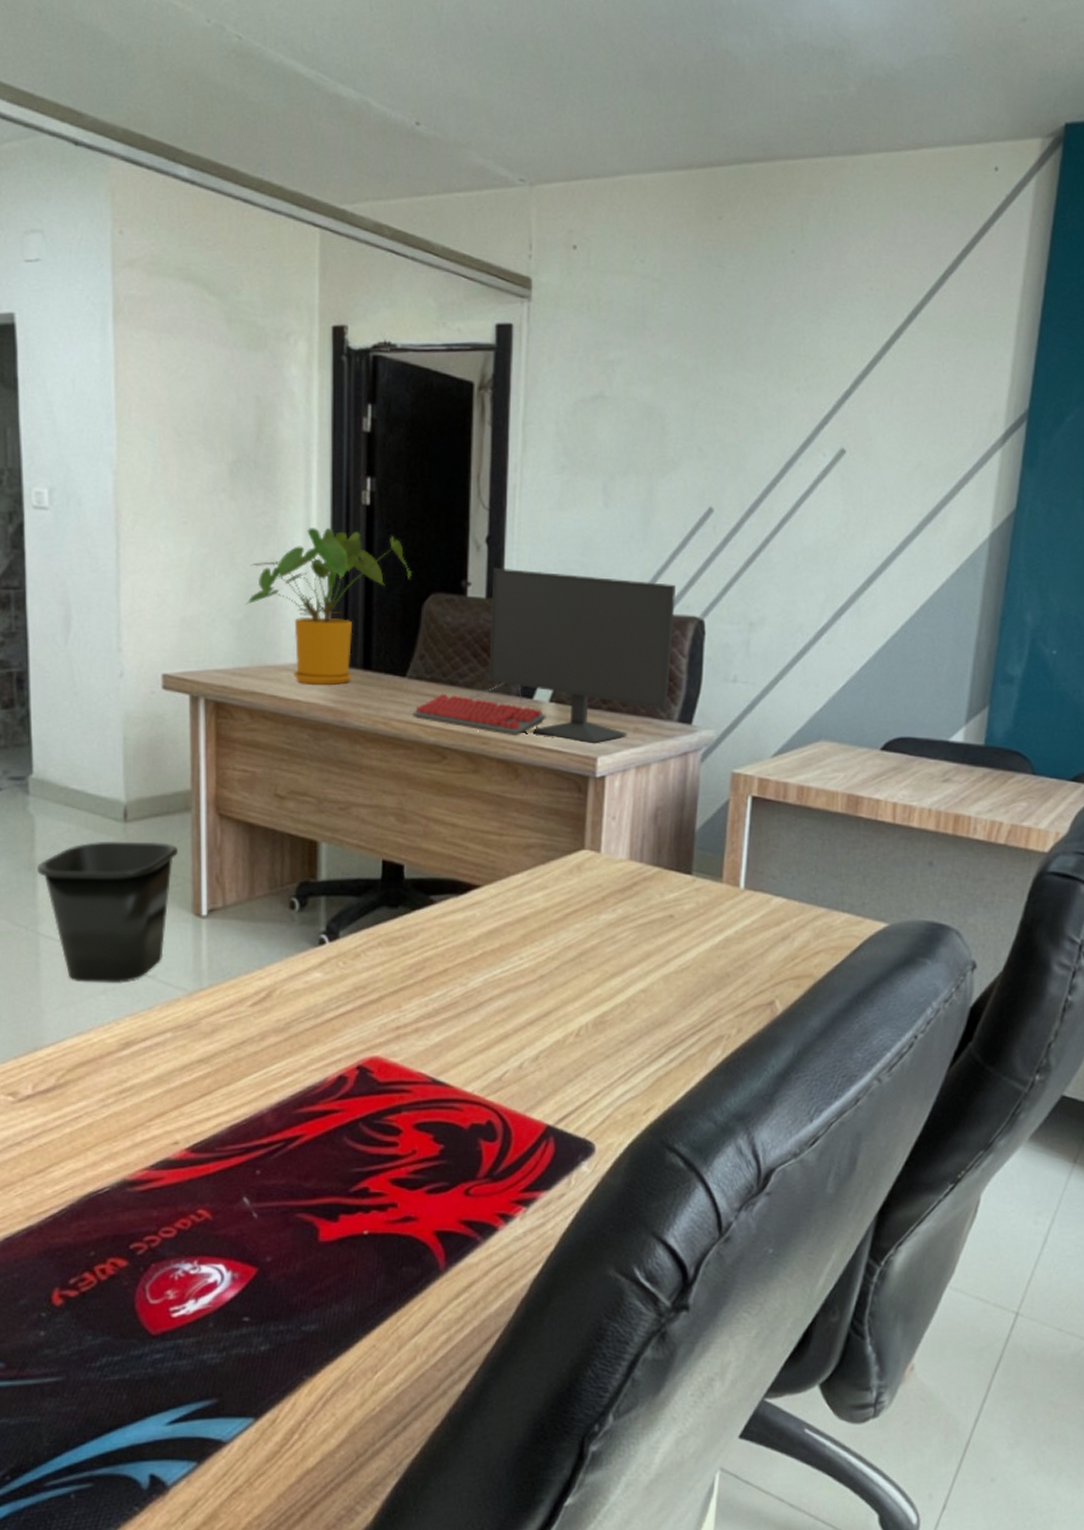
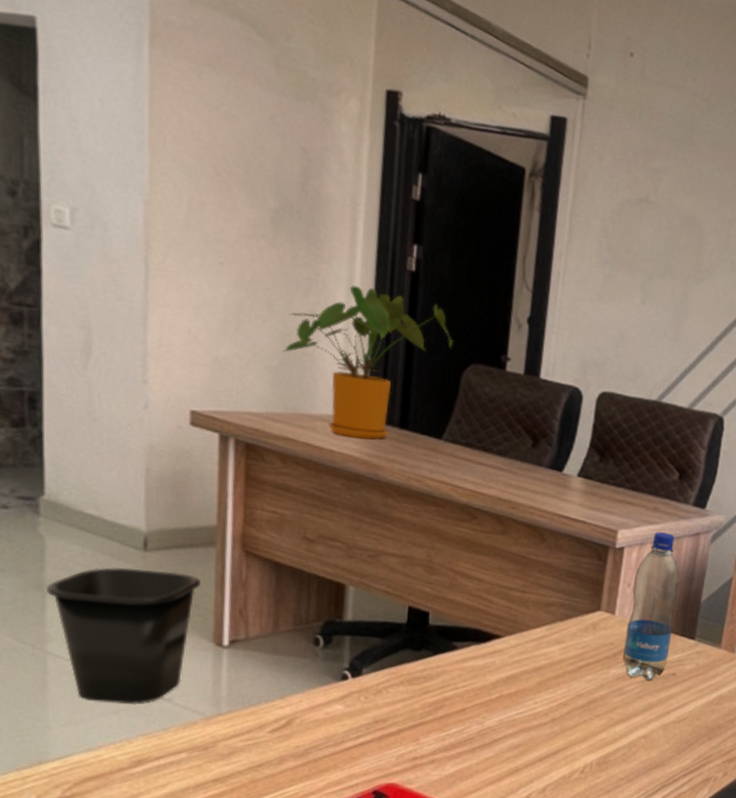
computer keyboard: present [411,682,546,737] -> none [445,454,574,505]
computer monitor: present [489,567,676,744] -> none [521,346,701,519]
bottle: none [613,755,670,926] -> present [623,532,680,682]

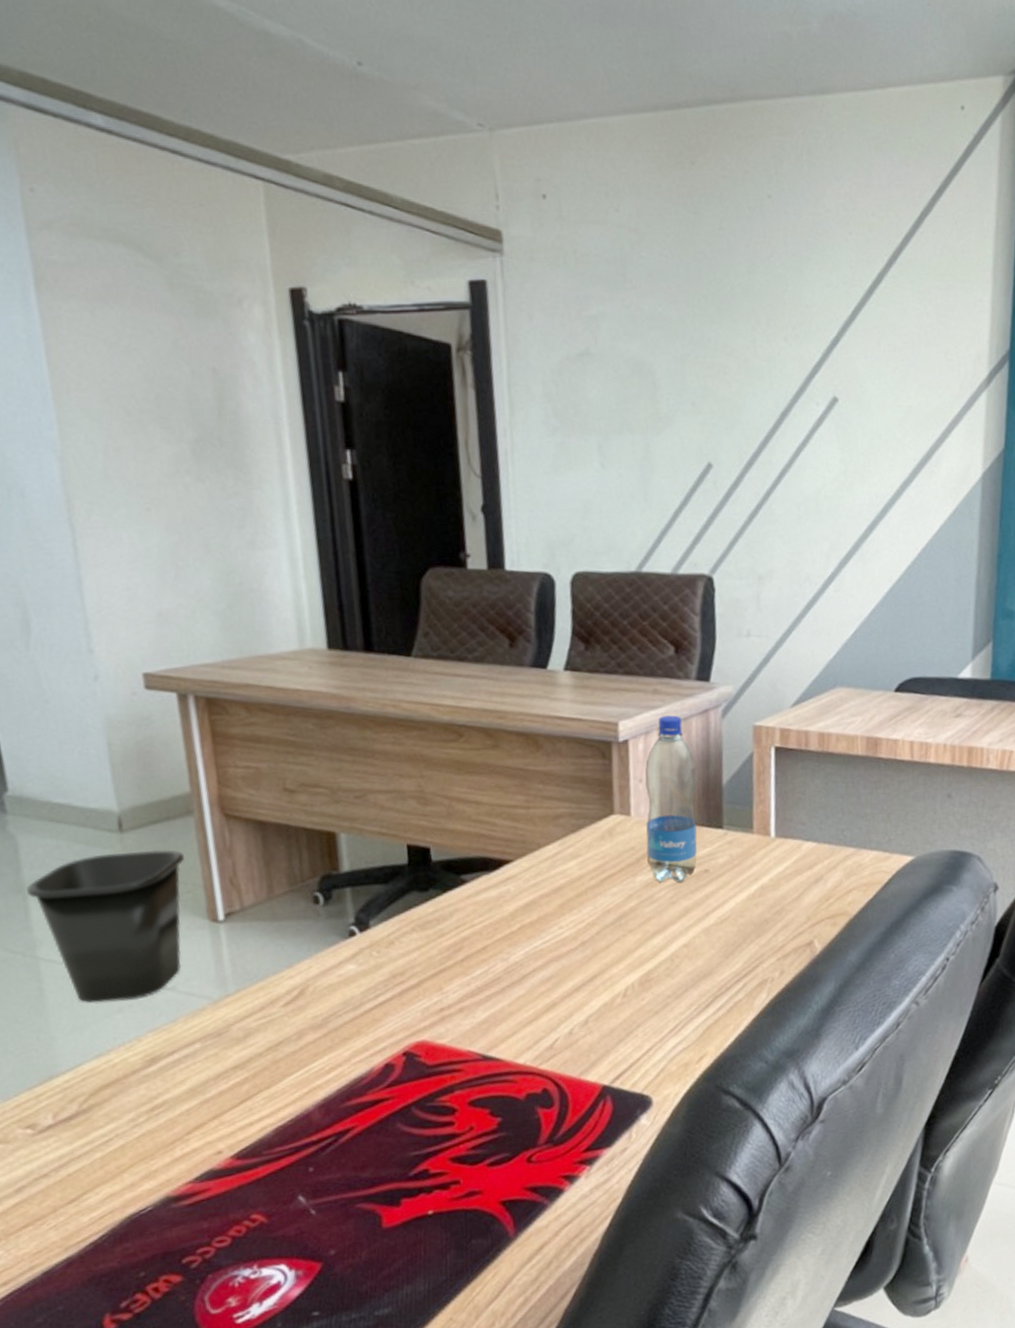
house plant: present [282,285,454,441] -> none [227,505,407,673]

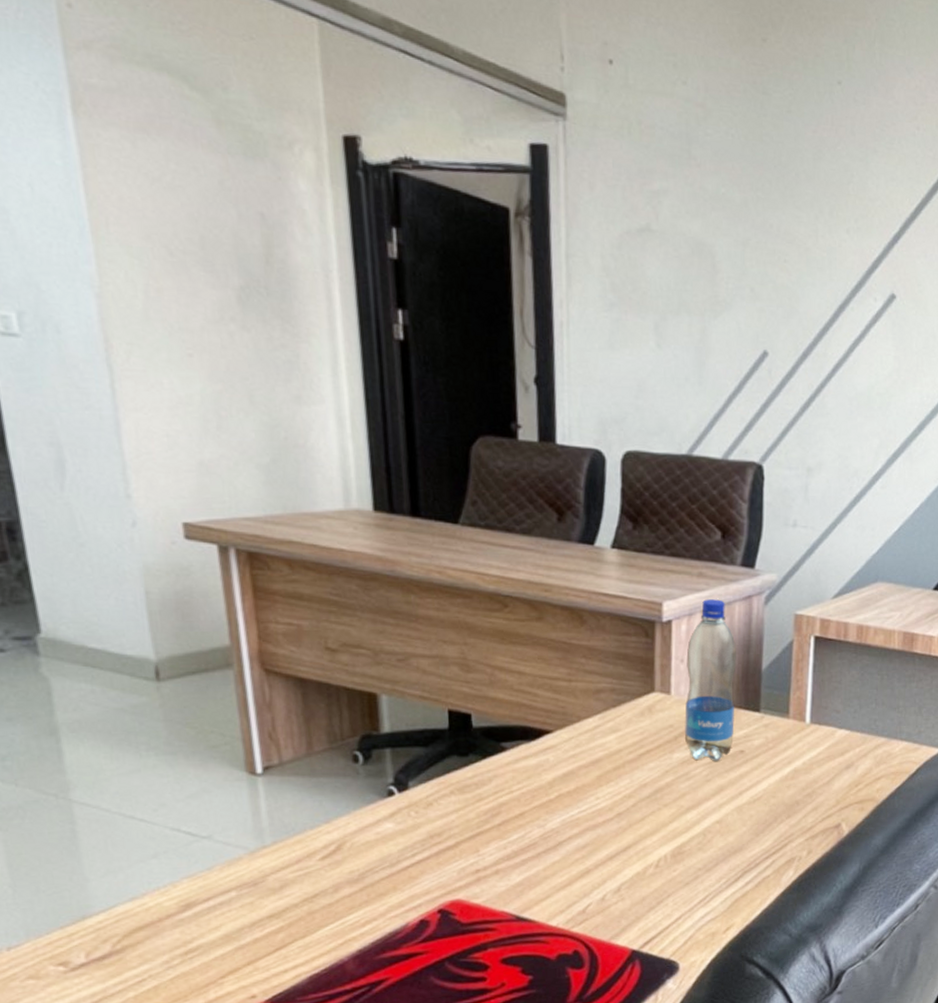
waste bin: present [26,849,184,1003] -> none [60,700,223,847]

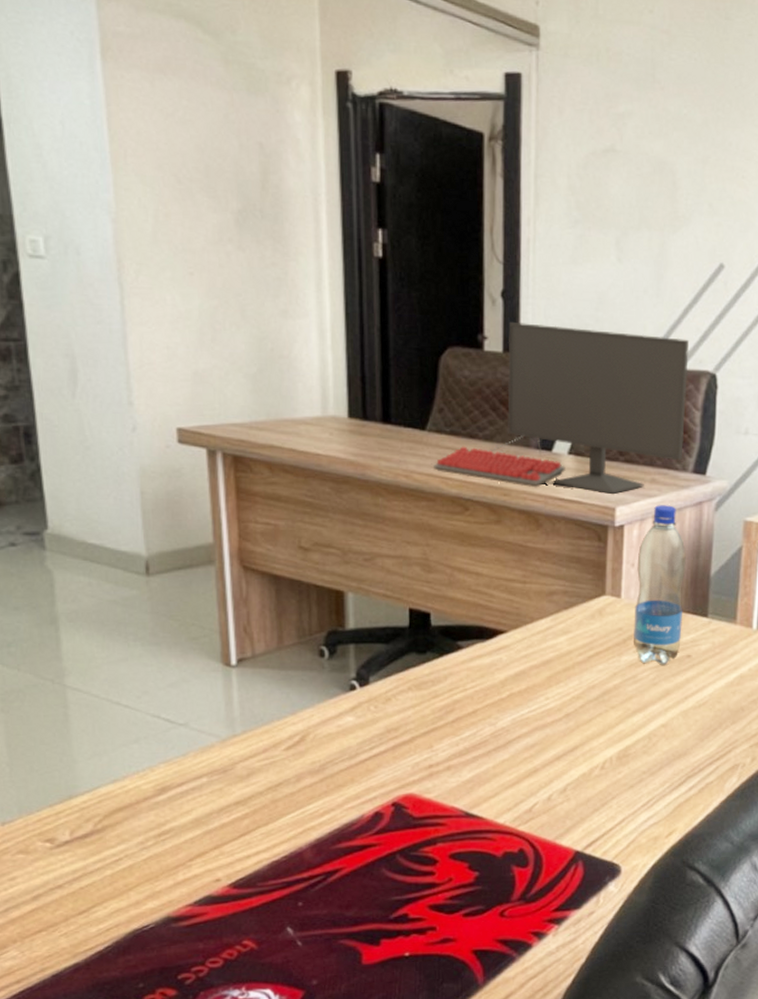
computer keyboard: none [467,529,609,583] -> present [432,435,566,488]
computer monitor: none [543,409,734,590] -> present [507,321,689,495]

